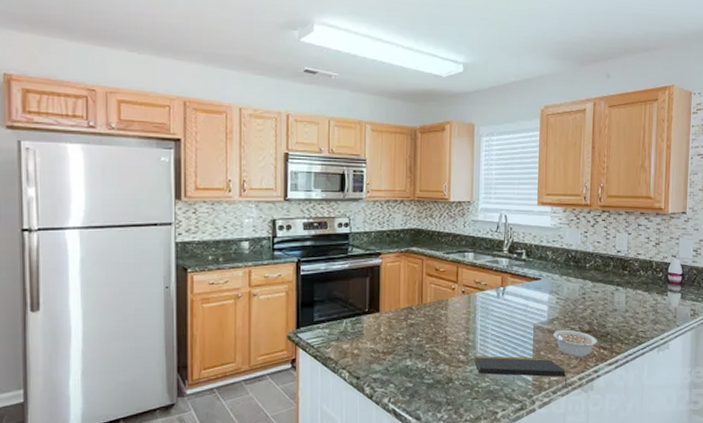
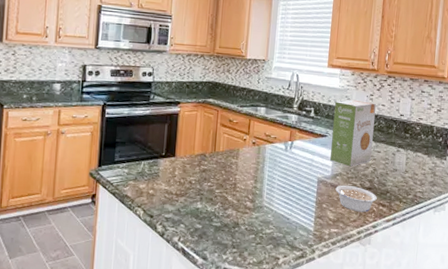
notepad: present [473,355,567,387] -> none [259,203,346,239]
food box: none [546,238,591,310] -> present [330,99,376,167]

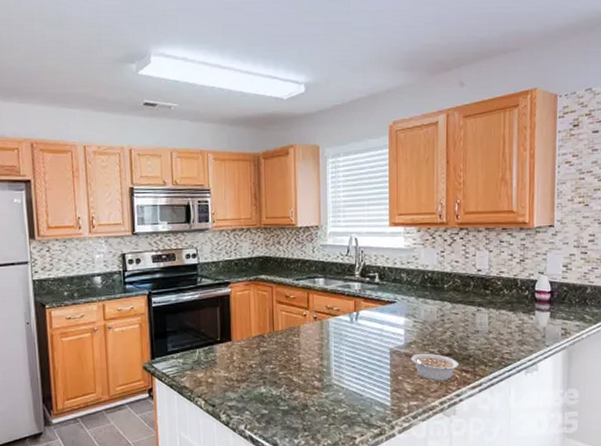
food box: present [330,99,376,167] -> none [402,258,448,333]

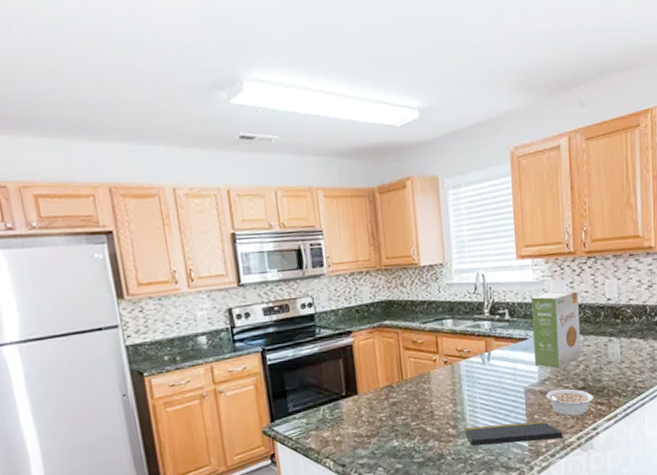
notepad: none [328,381,428,412] -> present [463,421,566,449]
food box: none [402,258,448,333] -> present [531,290,581,369]

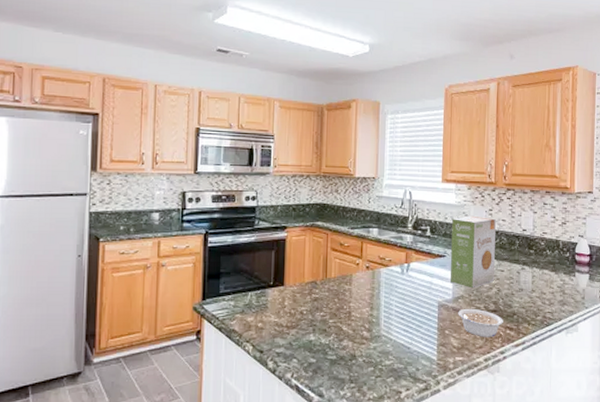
notepad: present [463,421,566,449] -> none [377,332,473,368]

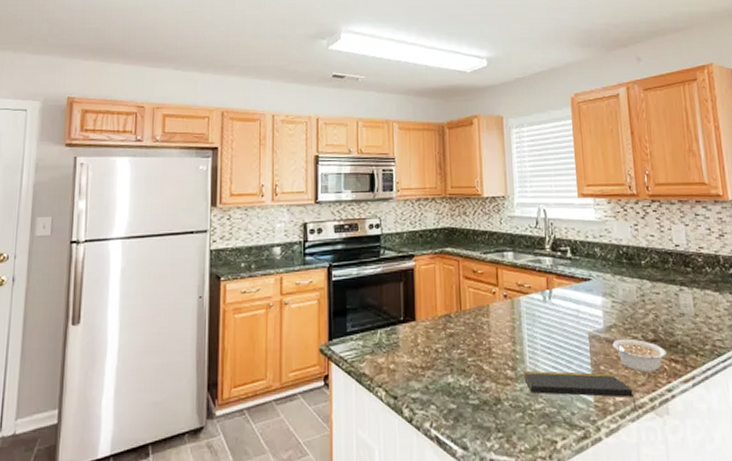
notepad: none [377,332,473,368] -> present [522,370,637,410]
food box: present [451,215,496,289] -> none [594,232,650,315]

